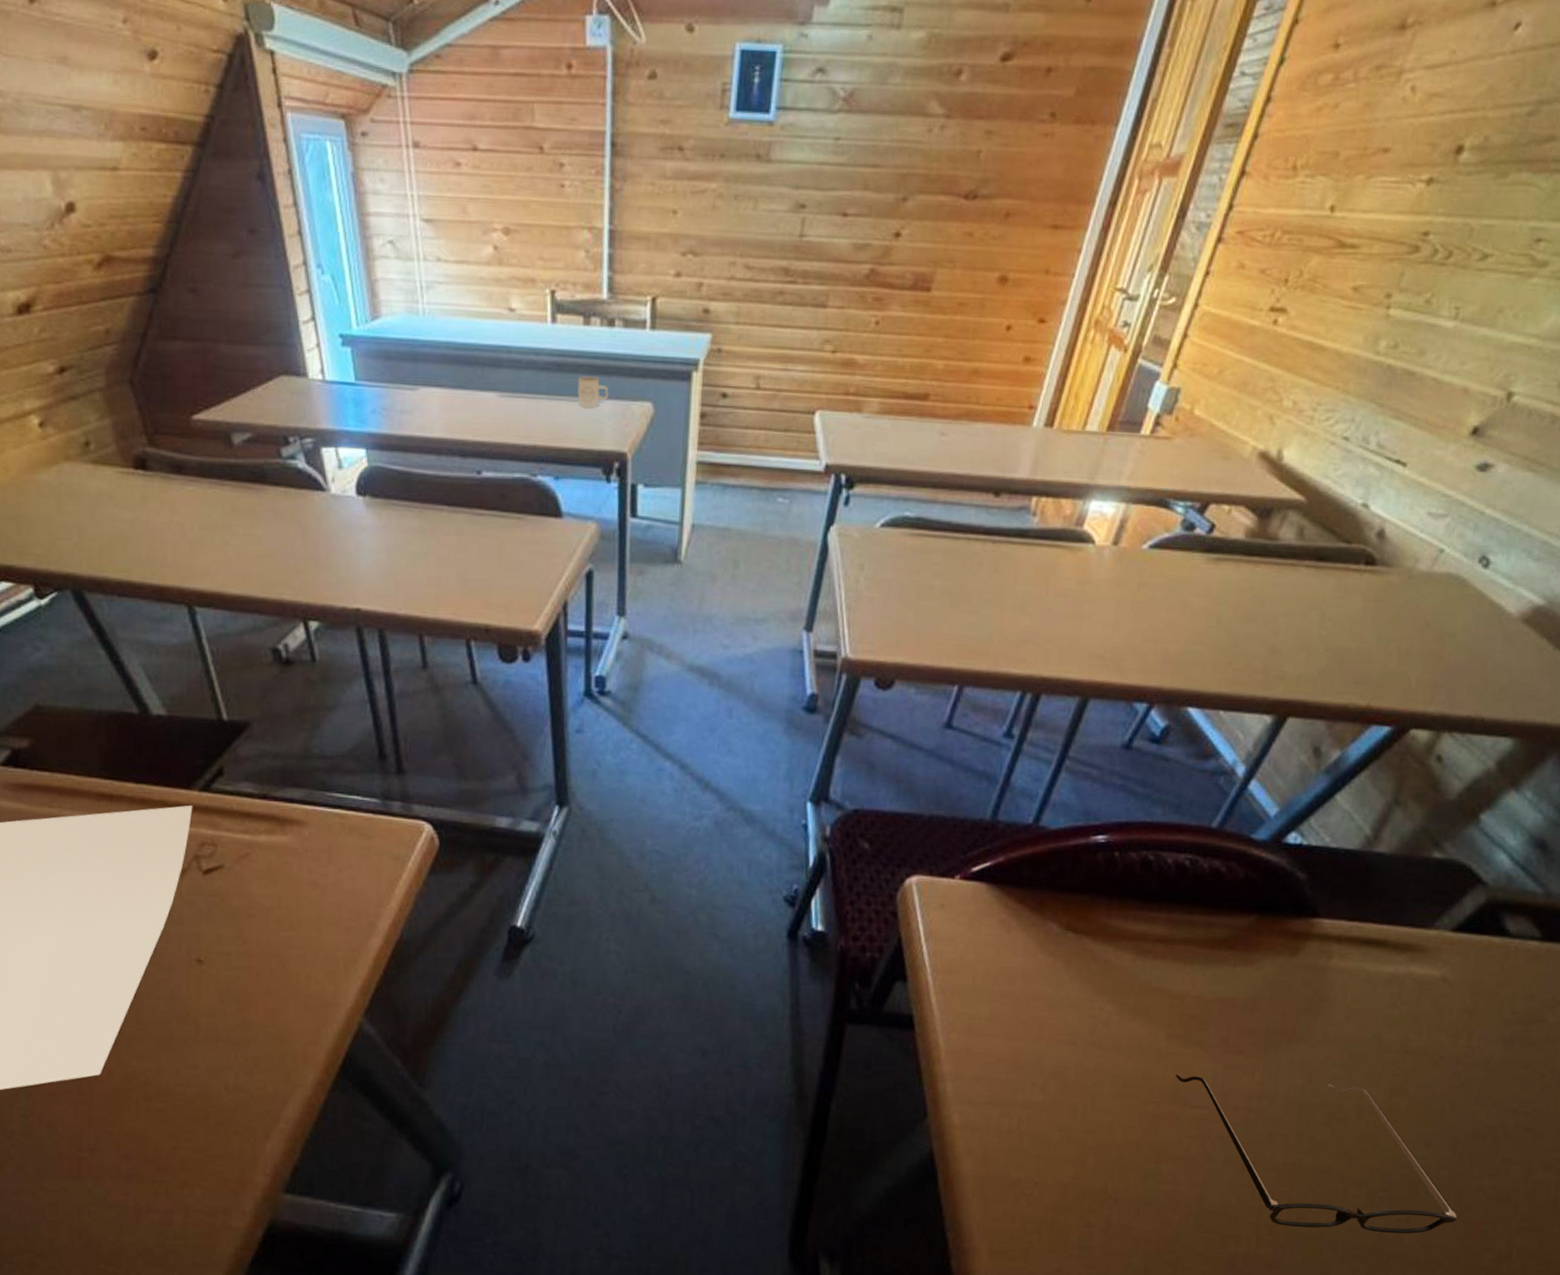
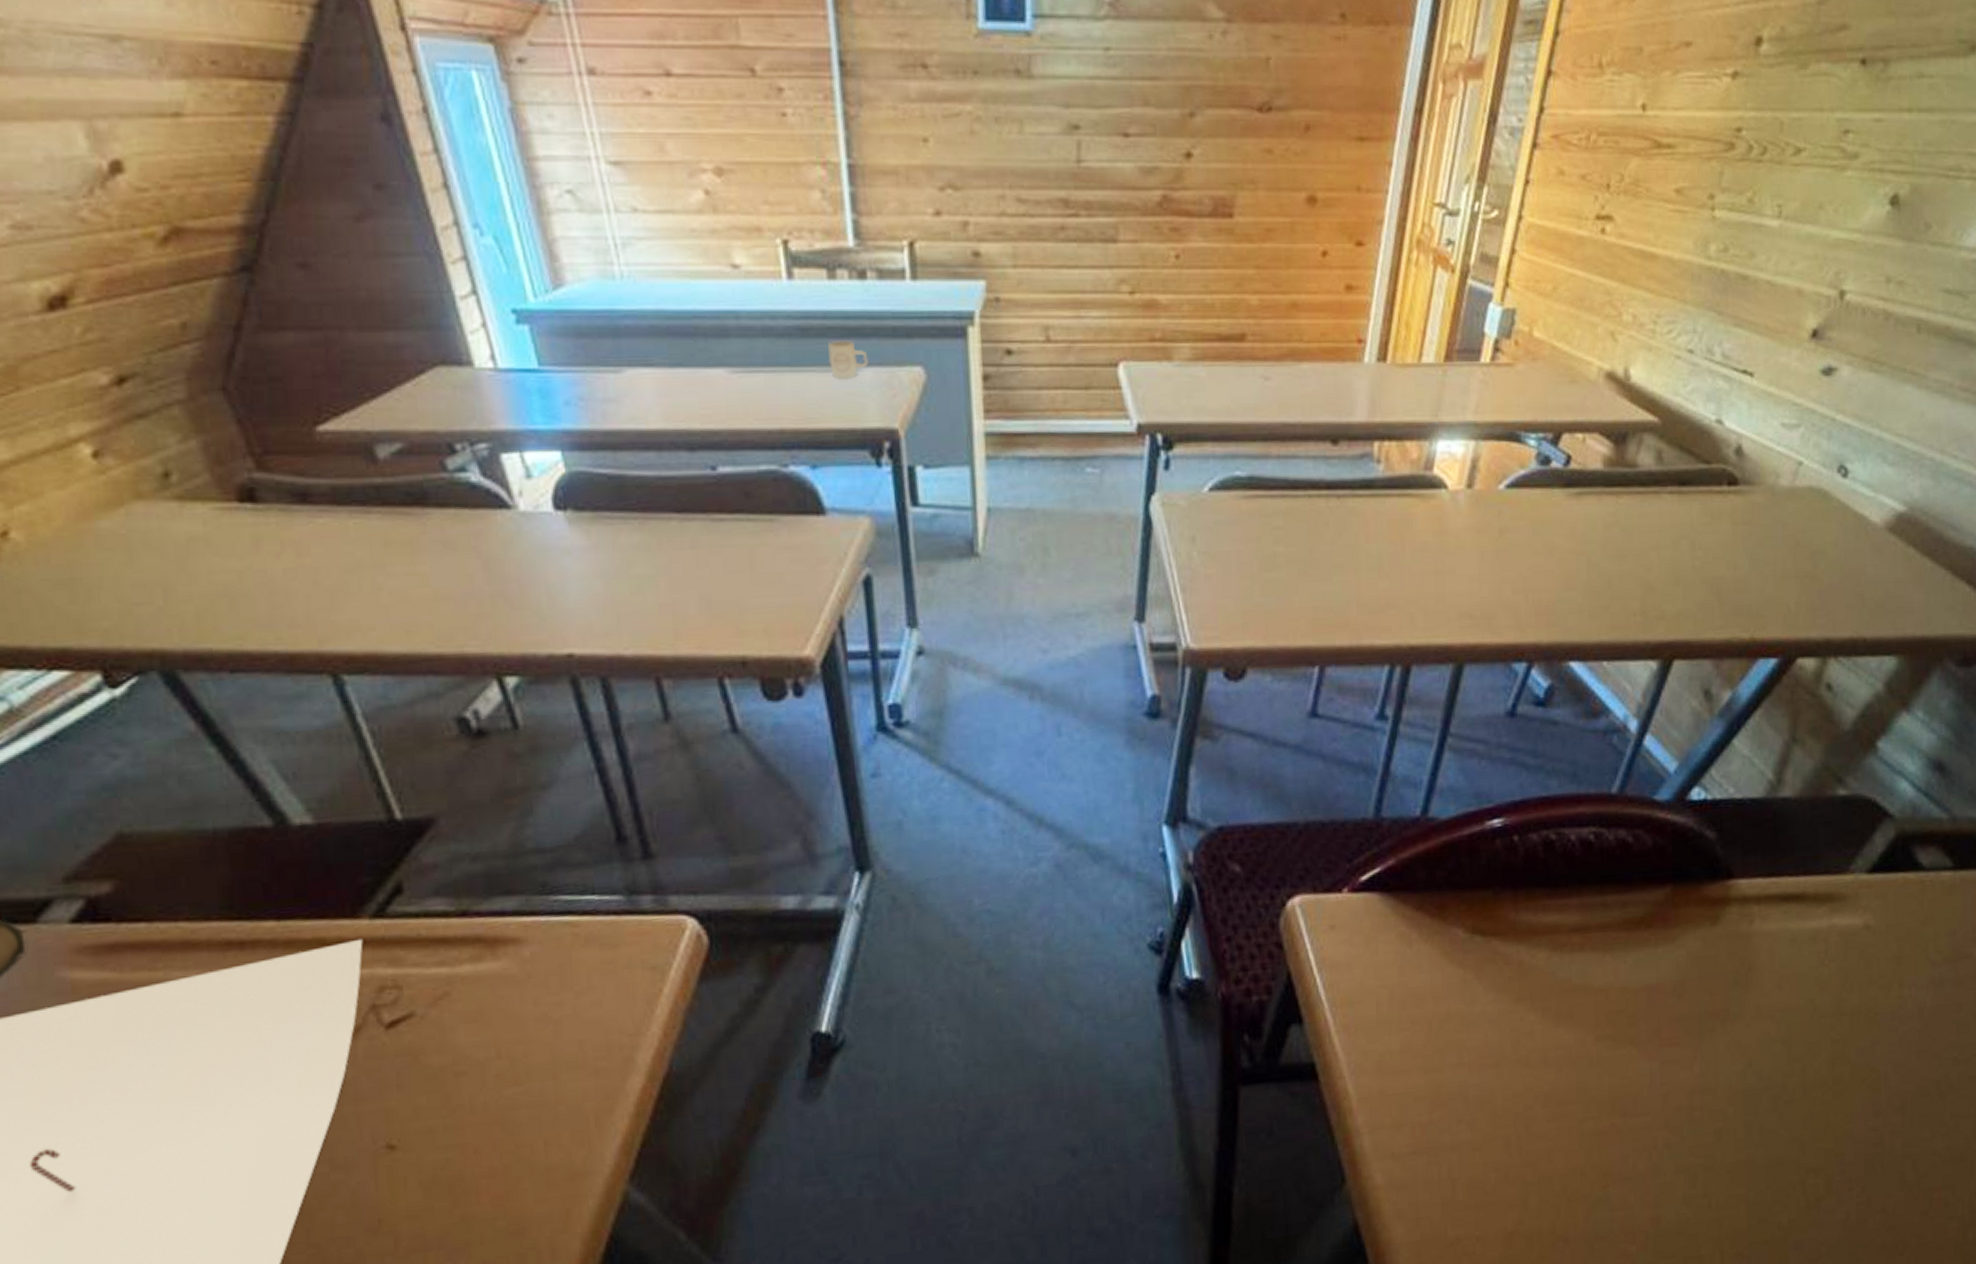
eyeglasses: present [1175,1074,1458,1234] -> none [1611,1061,1917,1234]

